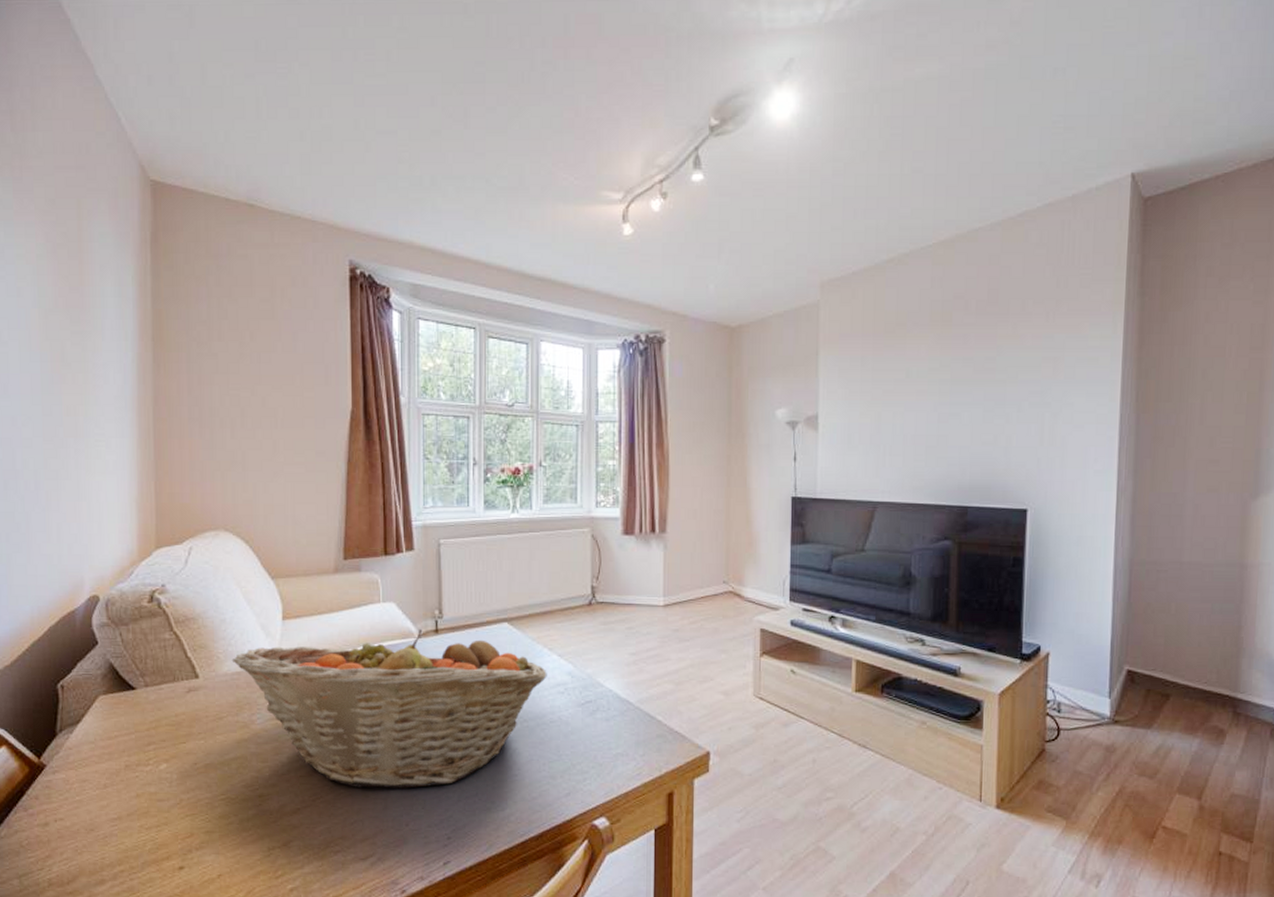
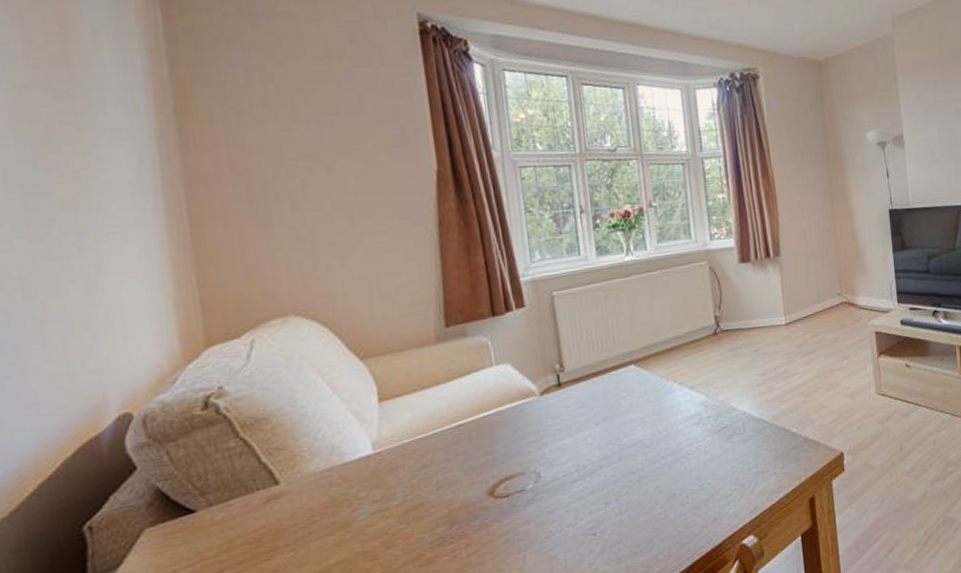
fruit basket: present [231,629,547,789] -> none [320,386,681,565]

